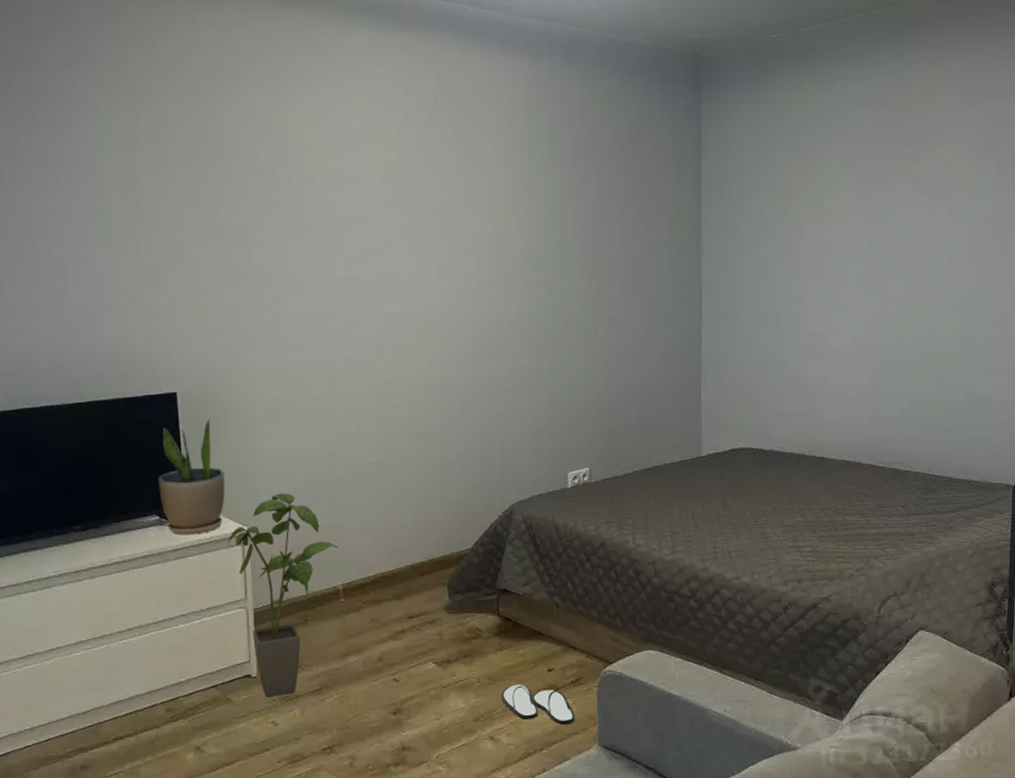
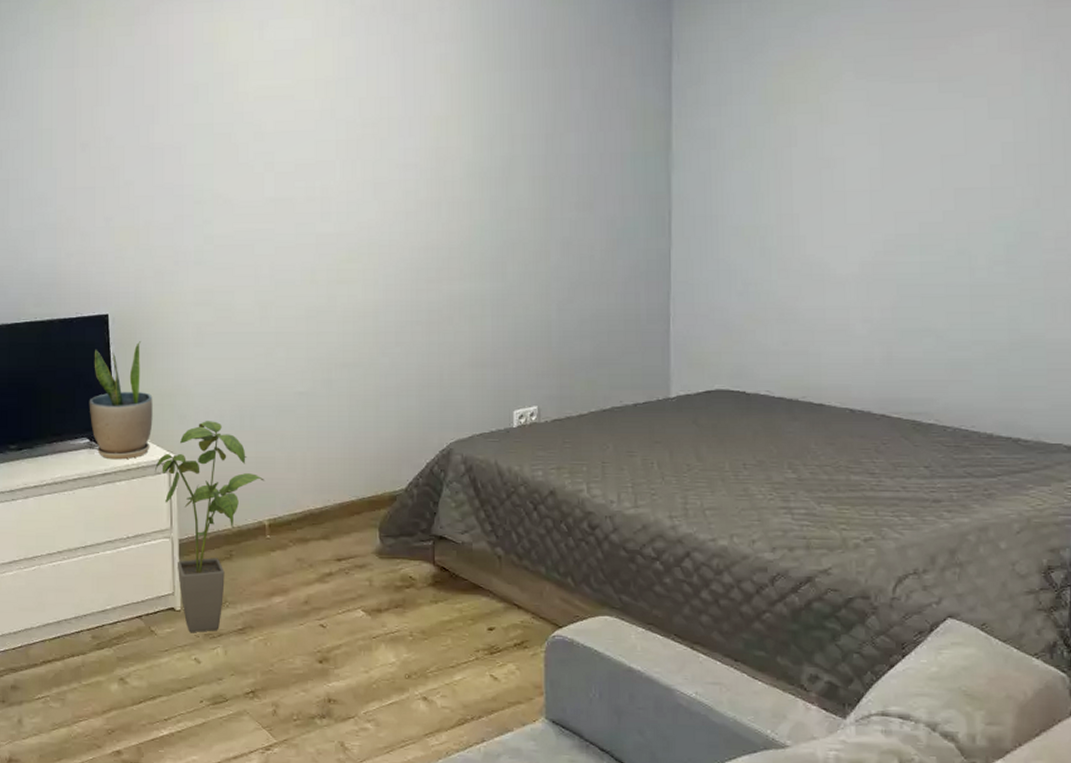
slippers: present [501,684,575,725] -> none [436,641,519,692]

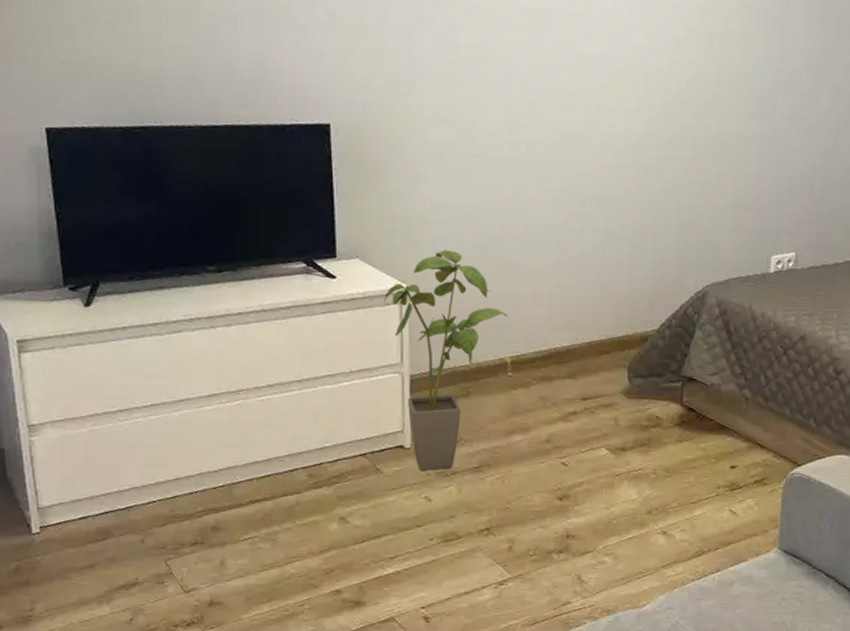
potted plant: present [89,341,153,460] -> none [305,157,383,288]

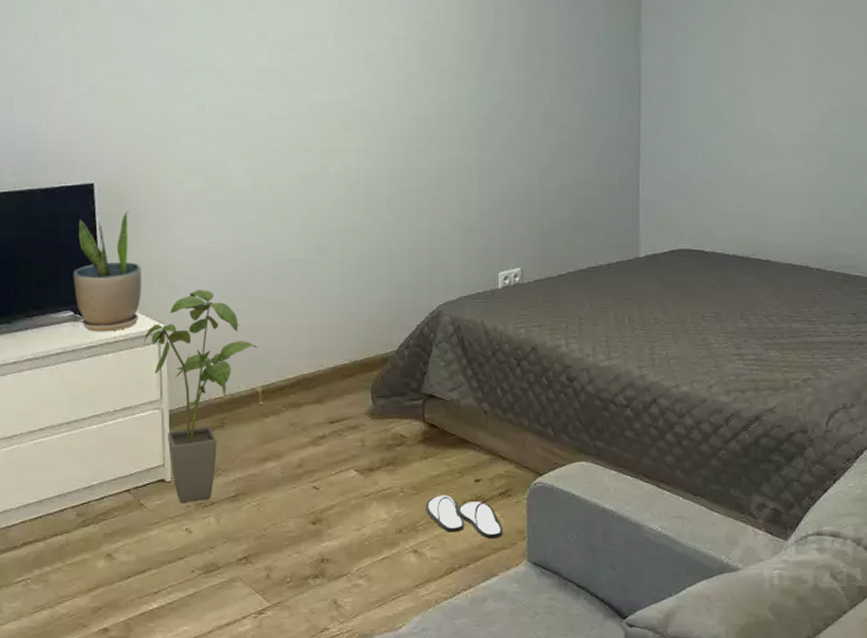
potted plant: none [305,157,383,288] -> present [73,210,141,332]
slippers: none [678,479,756,525] -> present [426,495,503,539]

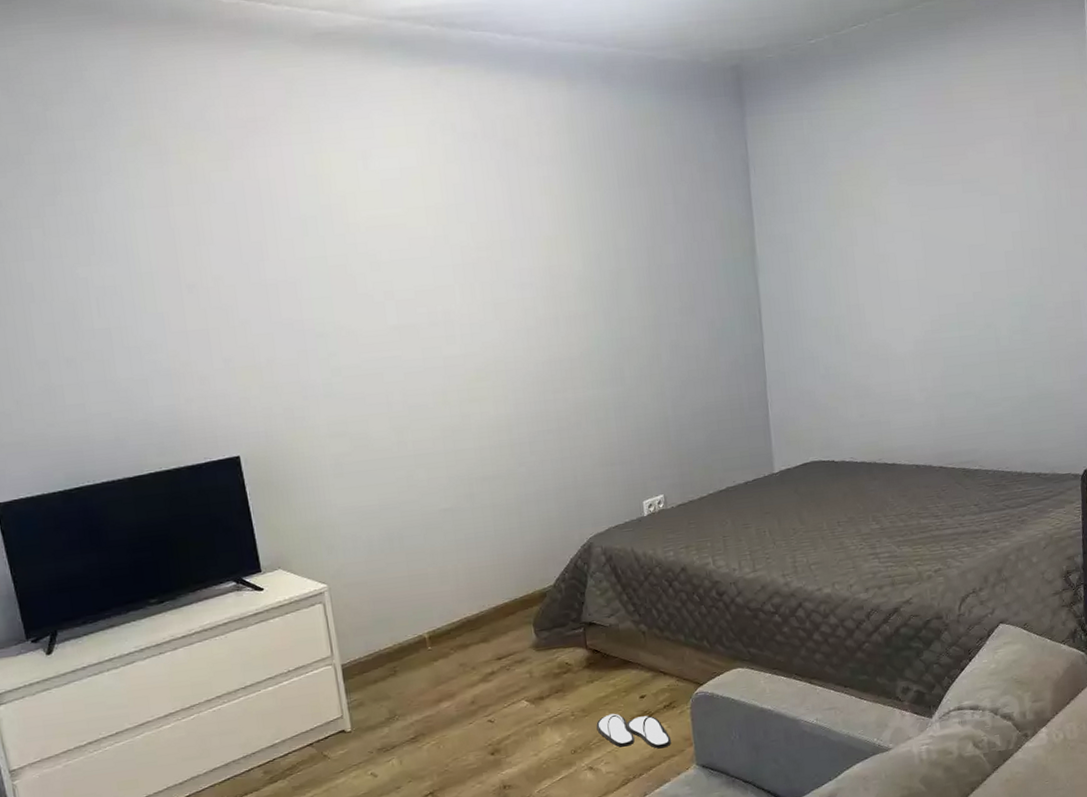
potted plant: present [73,210,141,332] -> none [230,479,301,599]
house plant: present [143,290,258,504] -> none [308,547,421,751]

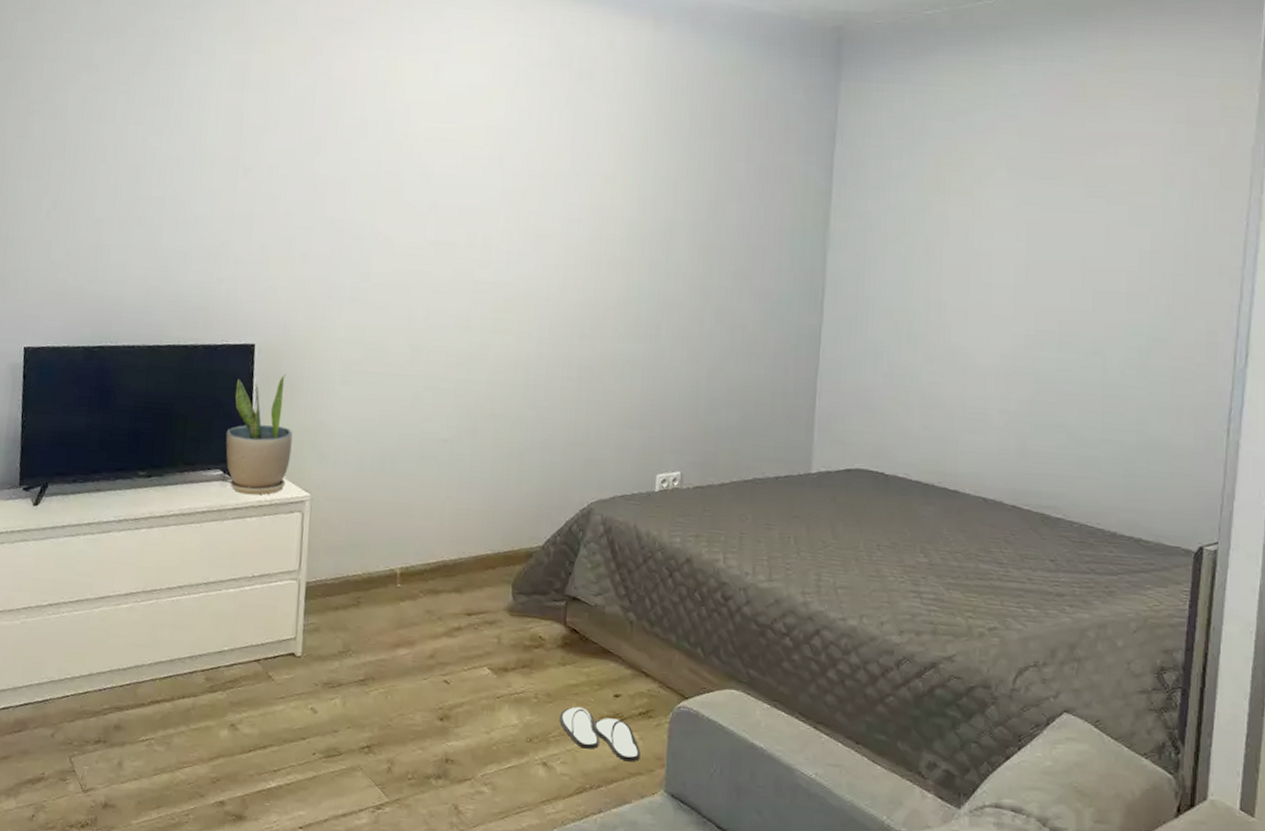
potted plant: none [230,479,301,599] -> present [225,374,293,495]

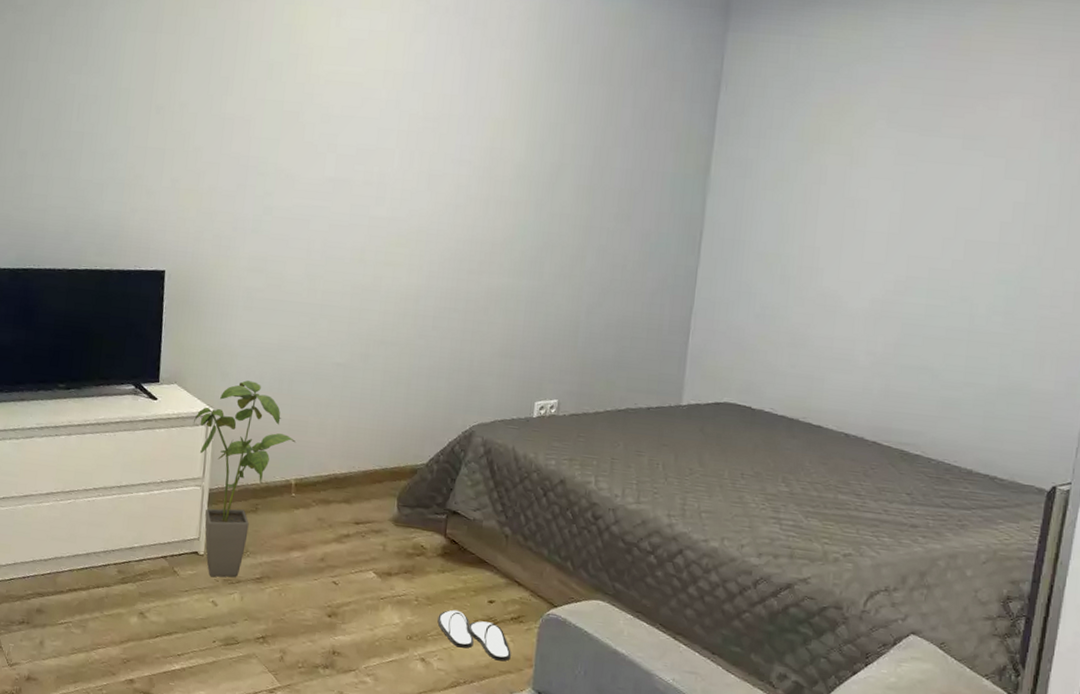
potted plant: present [225,374,293,495] -> none [137,299,199,409]
house plant: none [287,461,401,681] -> present [193,380,297,577]

